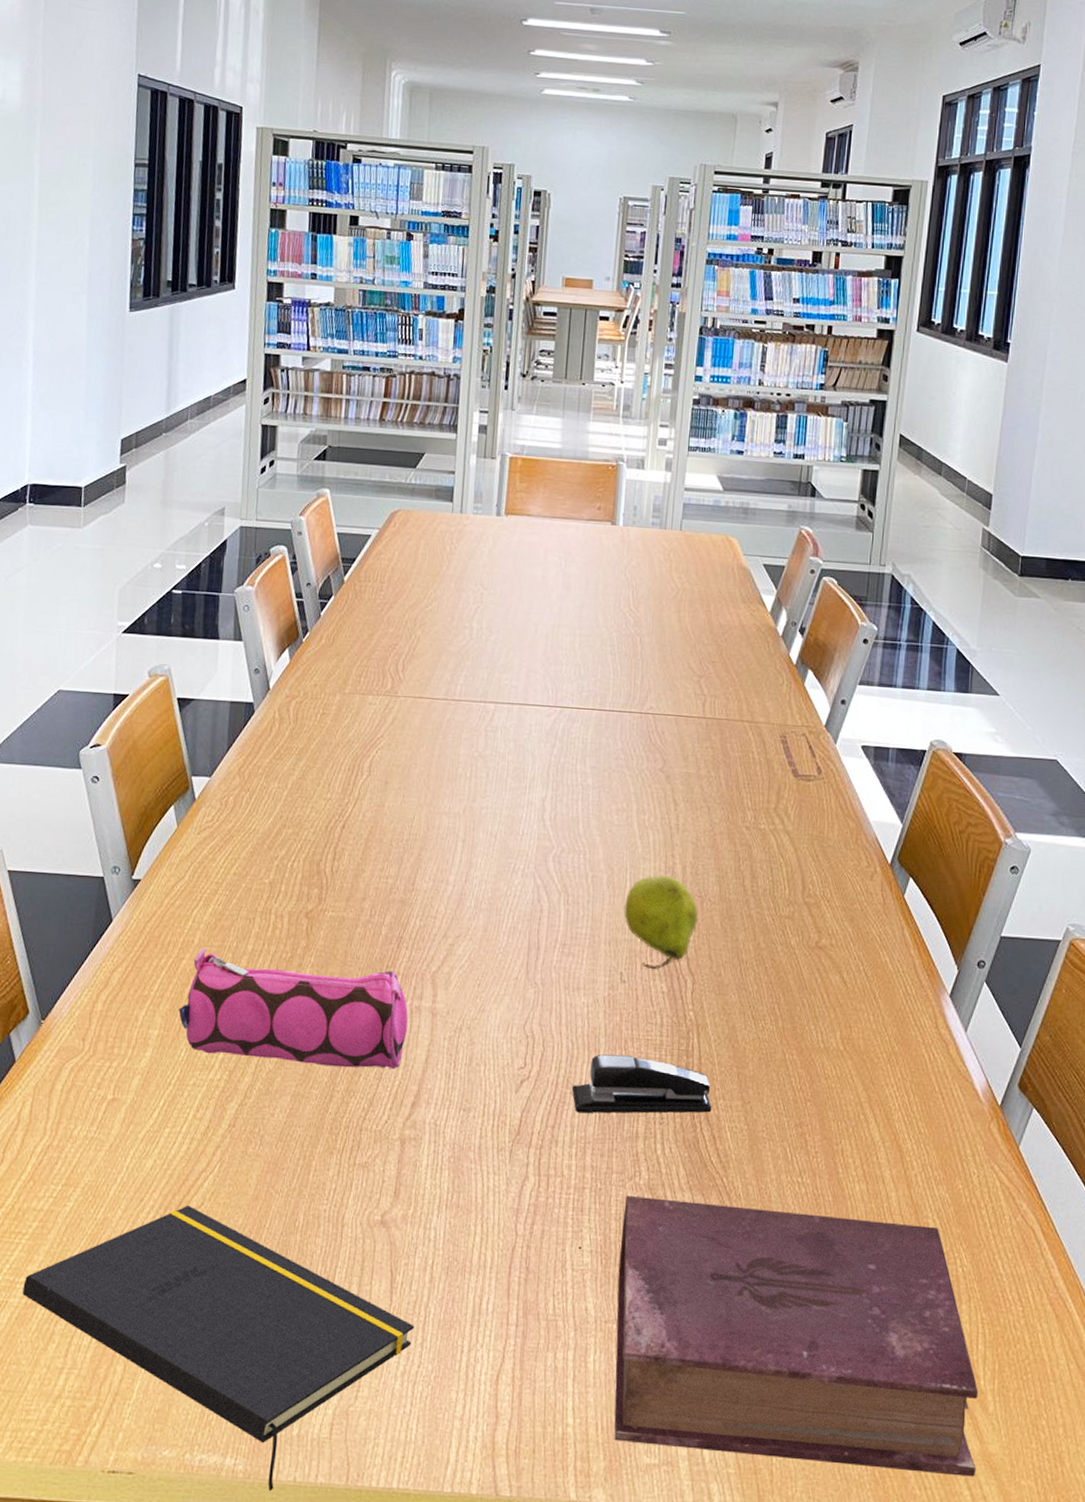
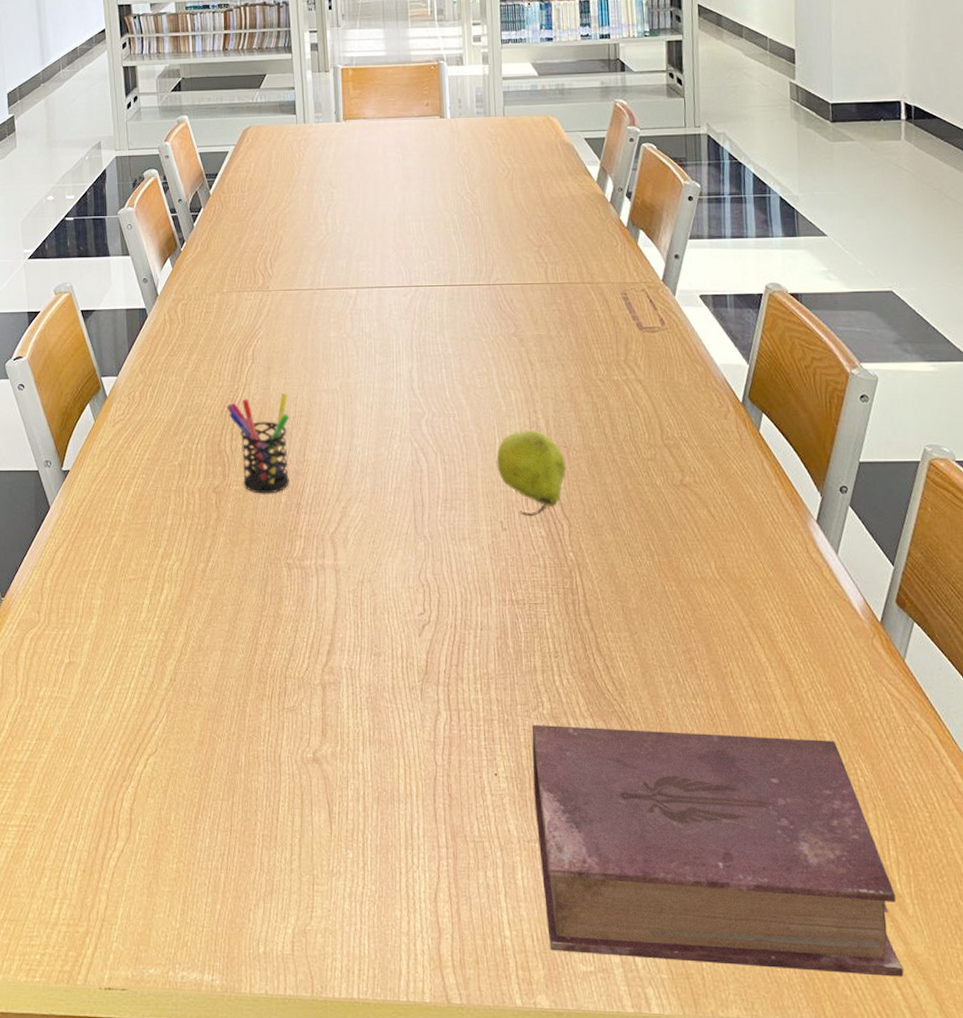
notepad: present [22,1204,414,1492] -> none [14,751,355,1004]
pencil case: present [178,948,408,1070] -> none [115,526,315,623]
pen holder: none [332,812,404,924] -> present [226,393,290,494]
stapler: present [571,1054,712,1114] -> none [469,596,602,652]

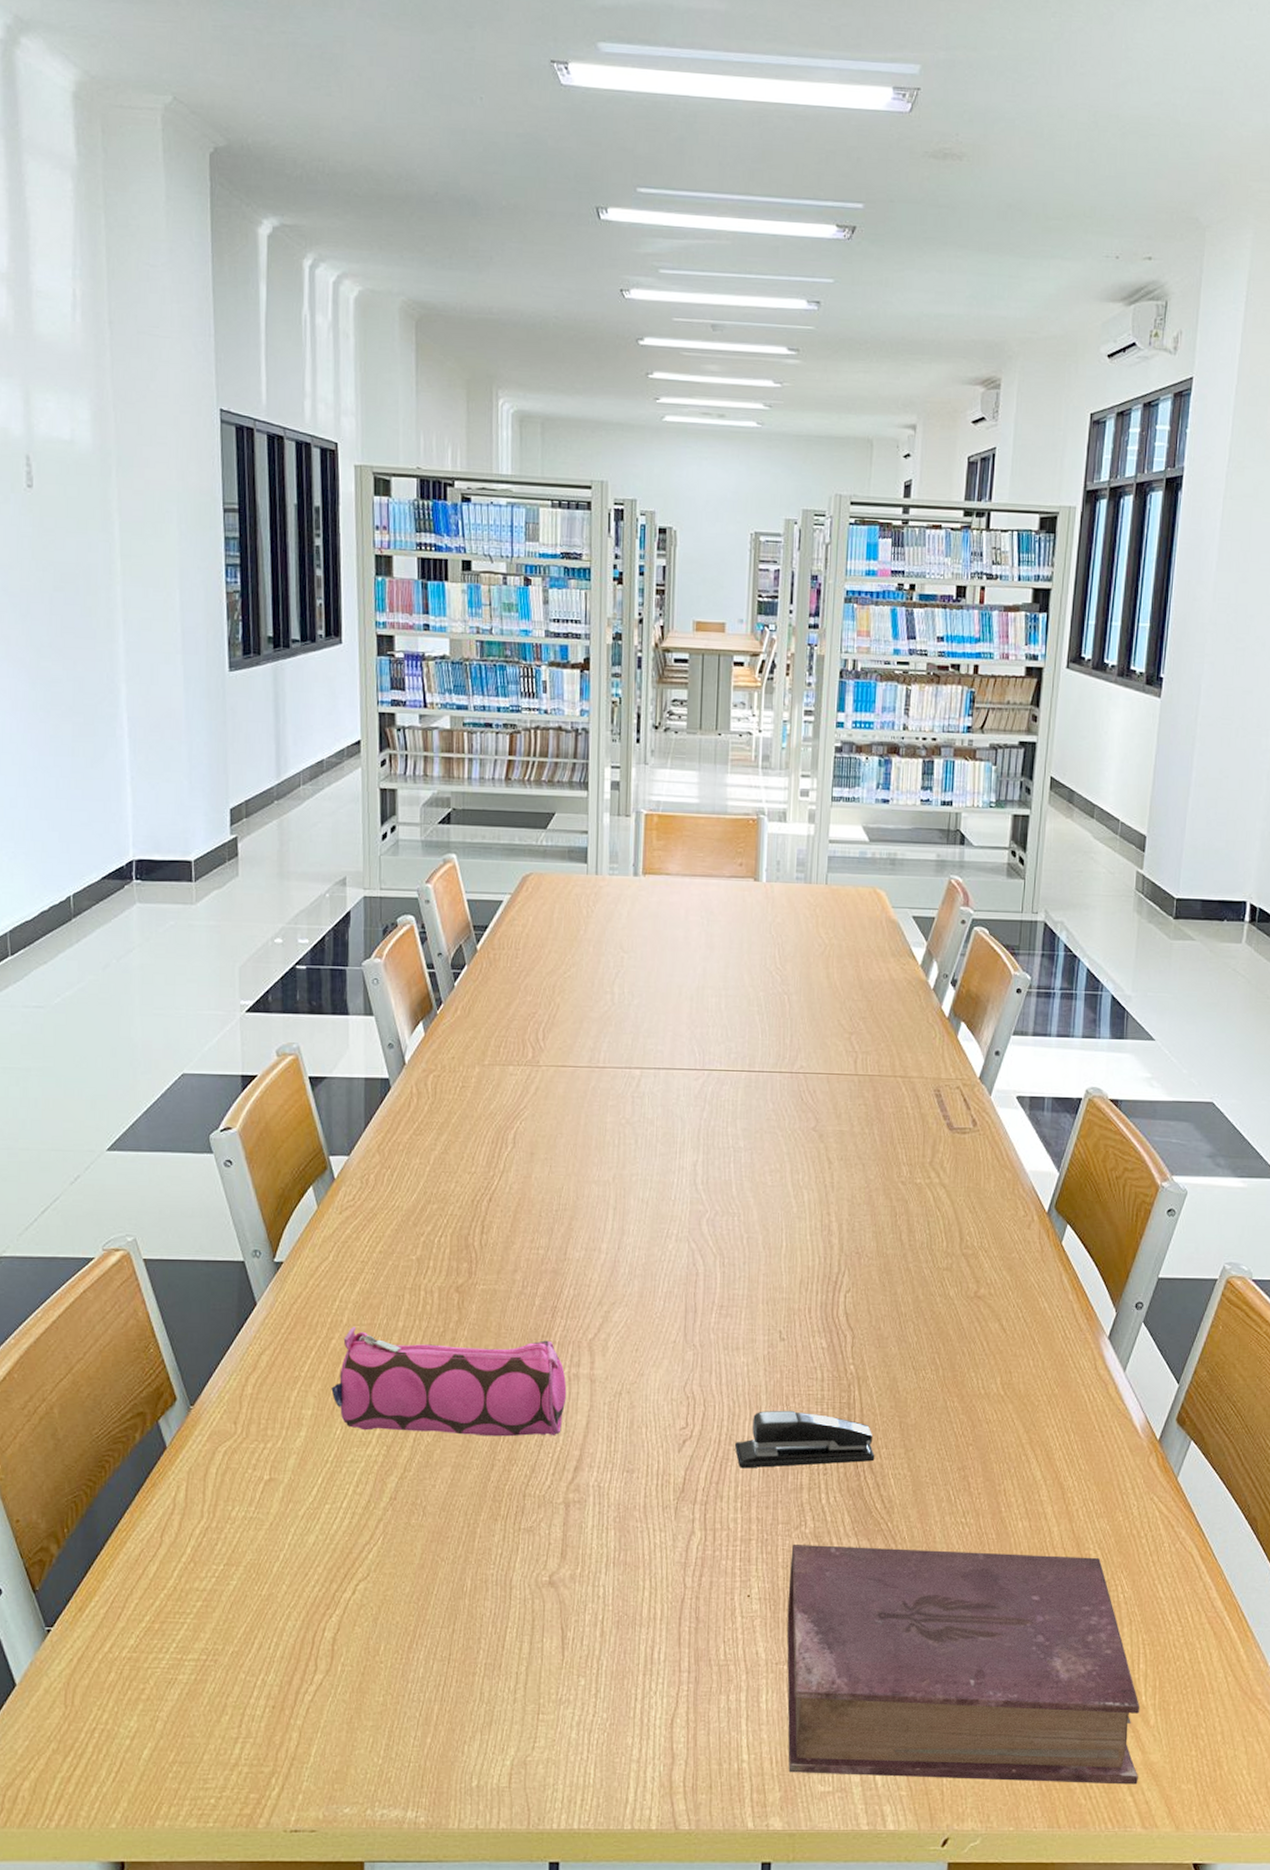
pencil case: none [115,526,315,623] -> present [331,1327,567,1437]
pen holder: present [226,393,290,494] -> none [478,1183,552,1295]
stapler: none [469,596,602,652] -> present [734,1410,875,1469]
fruit: present [496,430,566,517] -> none [781,1234,855,1327]

